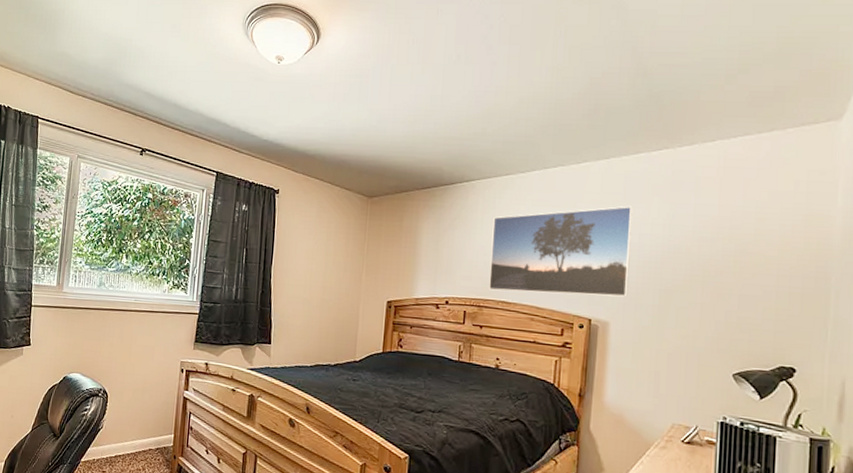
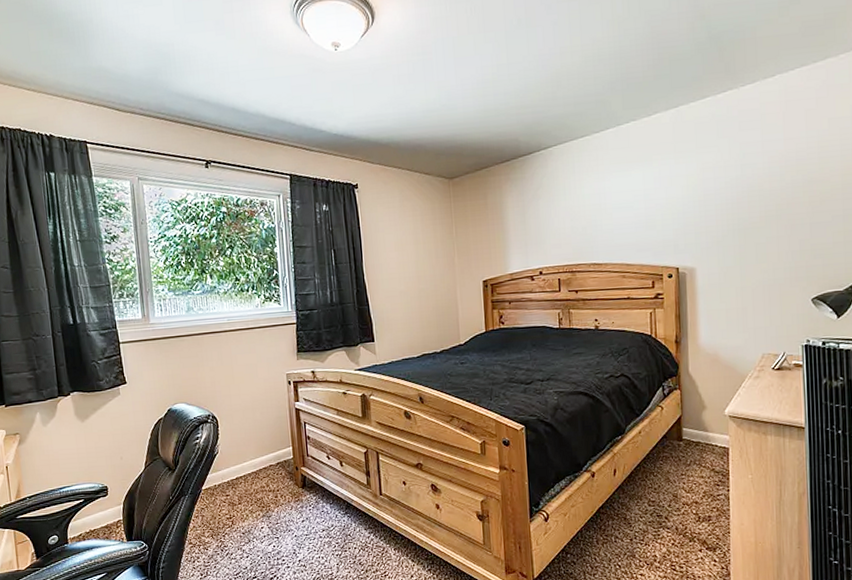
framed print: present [489,206,633,297] -> none [575,151,710,255]

